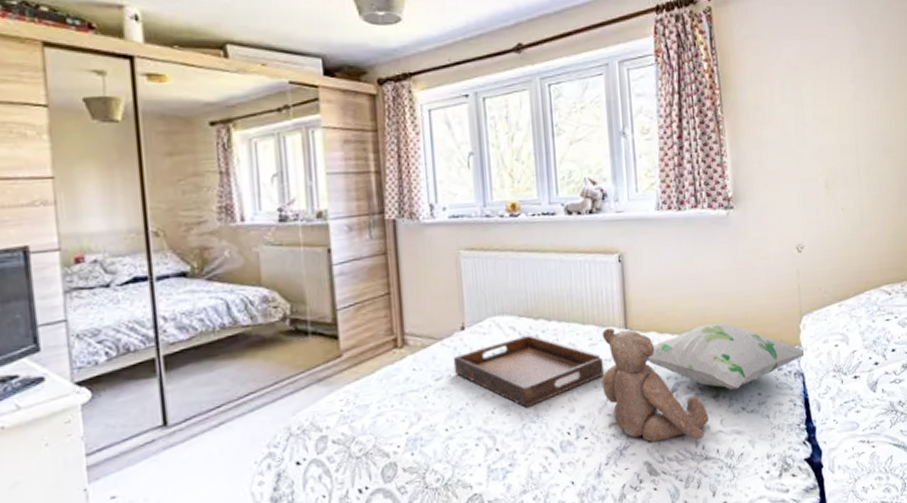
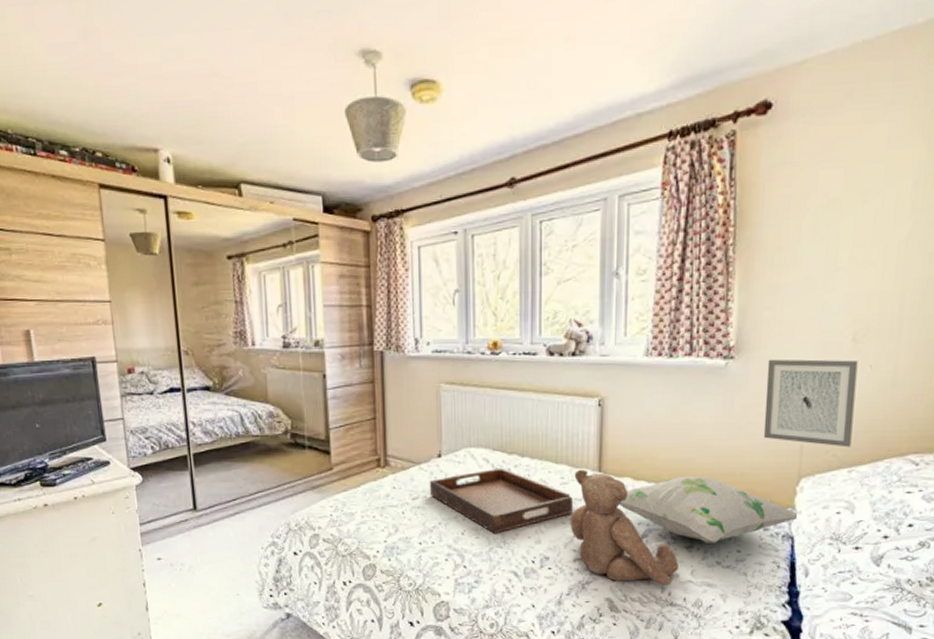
wall art: none [761,204,838,284] -> present [763,359,858,447]

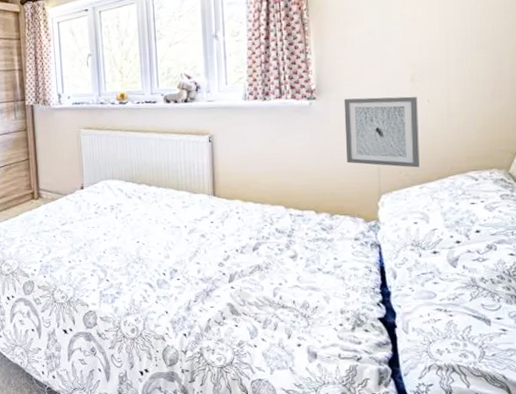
serving tray: present [429,467,574,533] -> none [74,195,195,251]
teddy bear: present [569,469,678,586] -> none [192,194,286,291]
decorative pillow: present [618,475,798,543] -> none [231,196,382,253]

